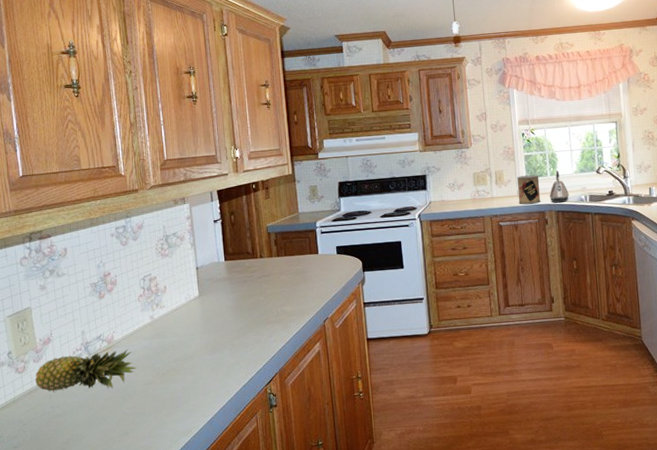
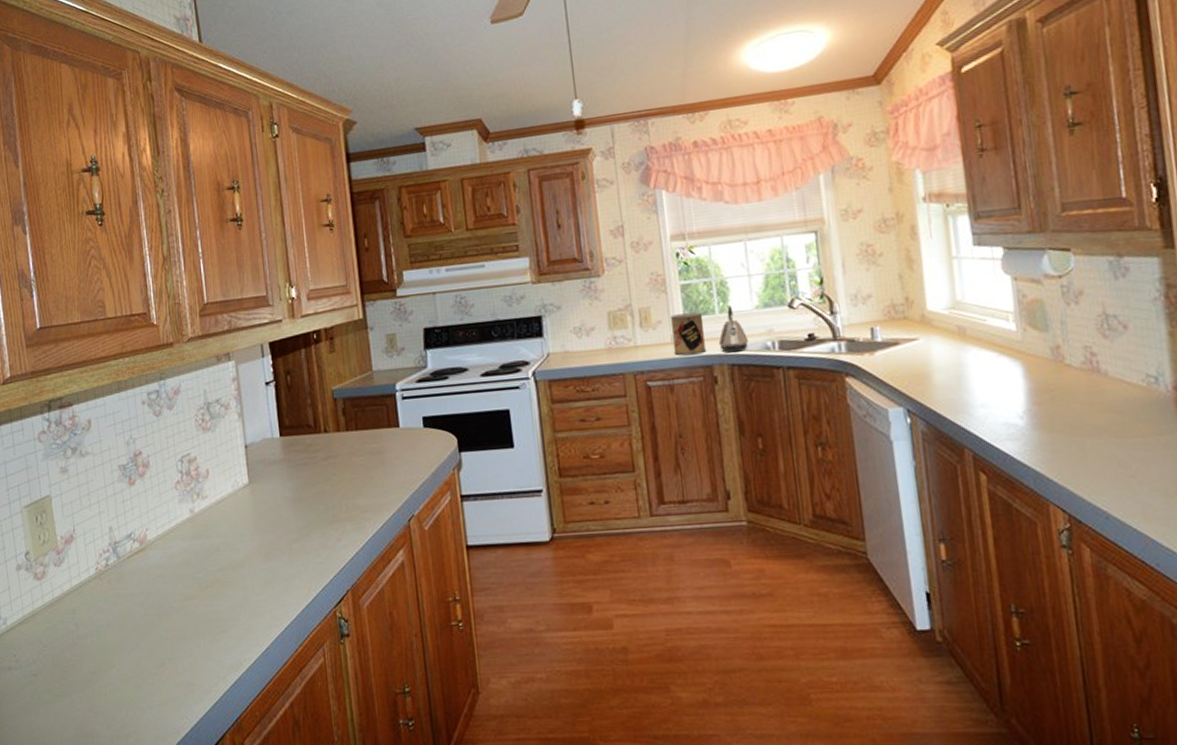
fruit: present [35,349,137,392] -> none [56,552,174,605]

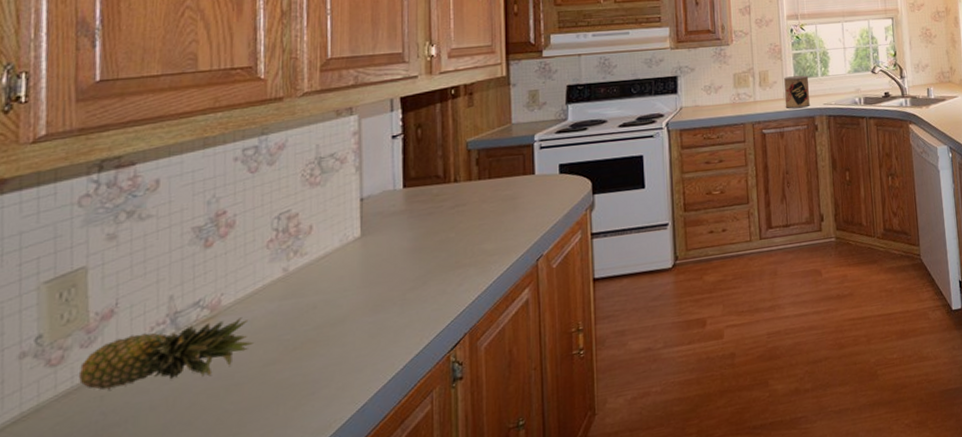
fruit: none [56,552,174,605] -> present [78,317,253,390]
kettle: present [718,306,749,353] -> none [820,70,843,107]

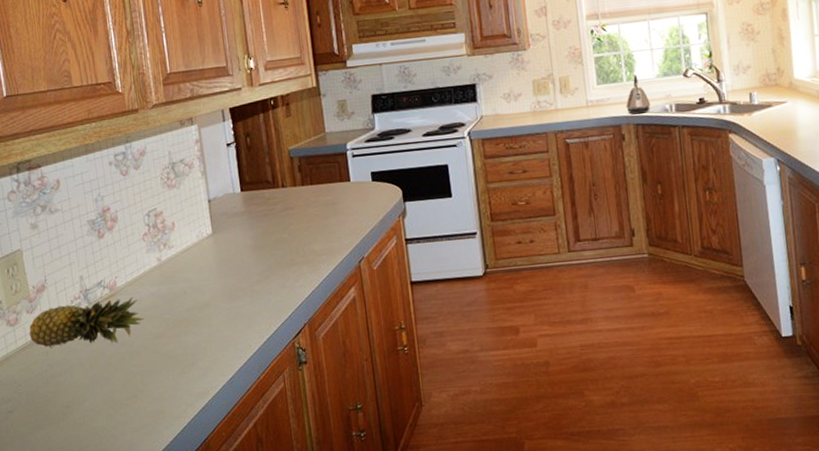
tin can: present [783,75,811,109] -> none [585,80,616,117]
kettle: none [820,70,843,107] -> present [626,75,651,115]

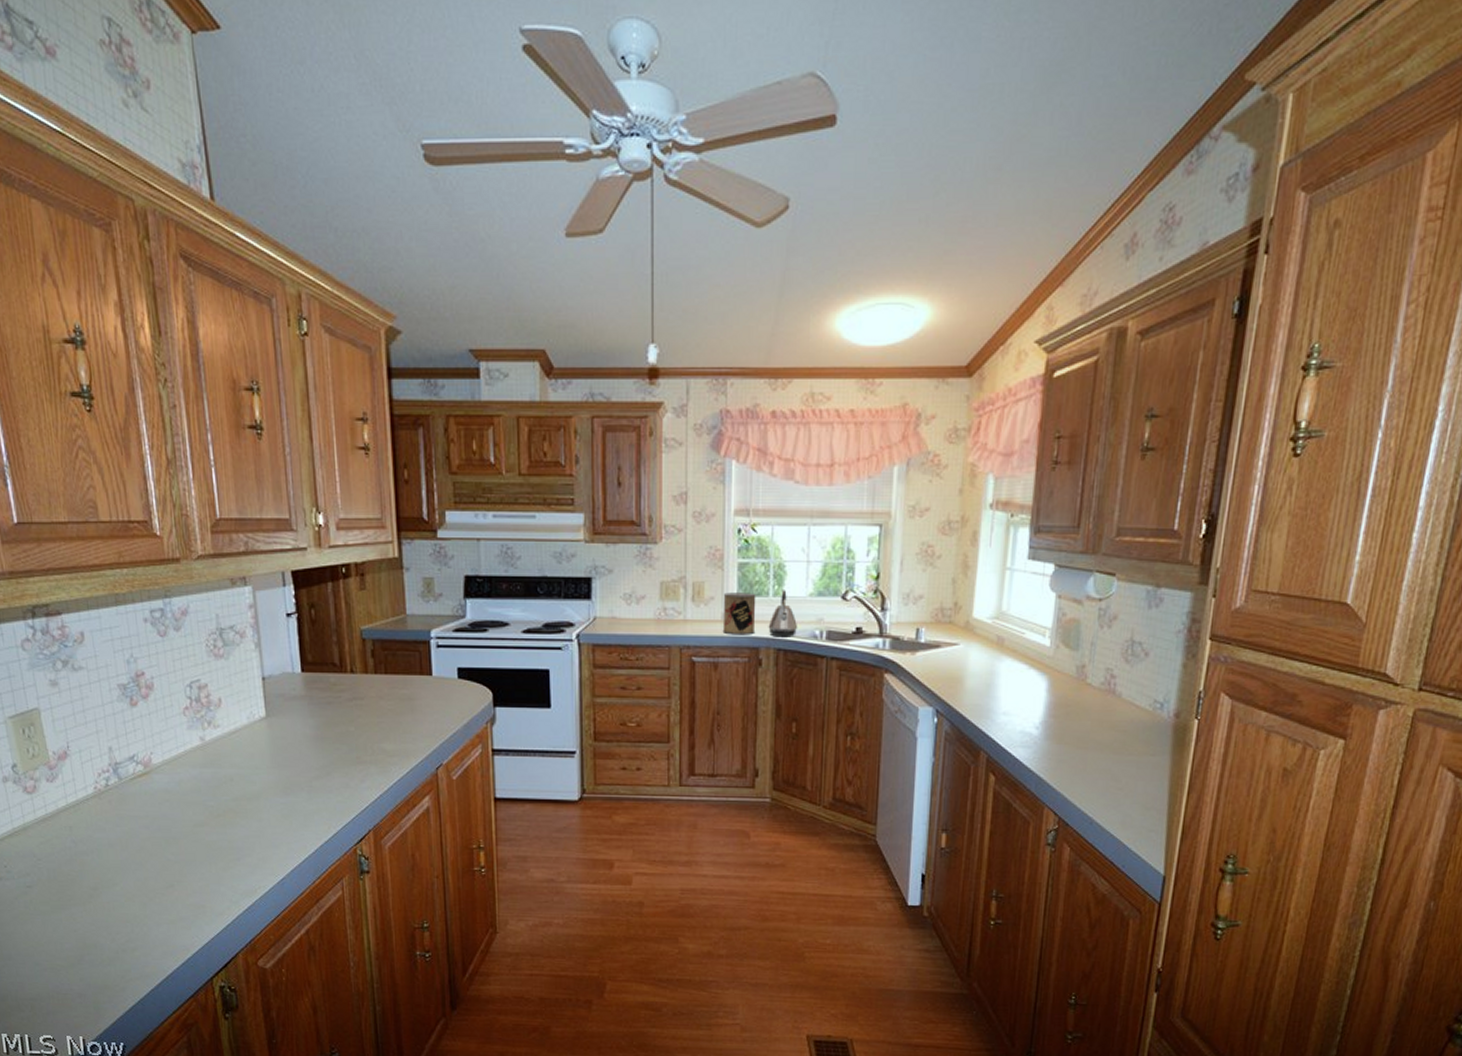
fruit: present [29,297,144,347] -> none [49,777,183,827]
tin can: none [585,80,616,117] -> present [722,592,756,635]

